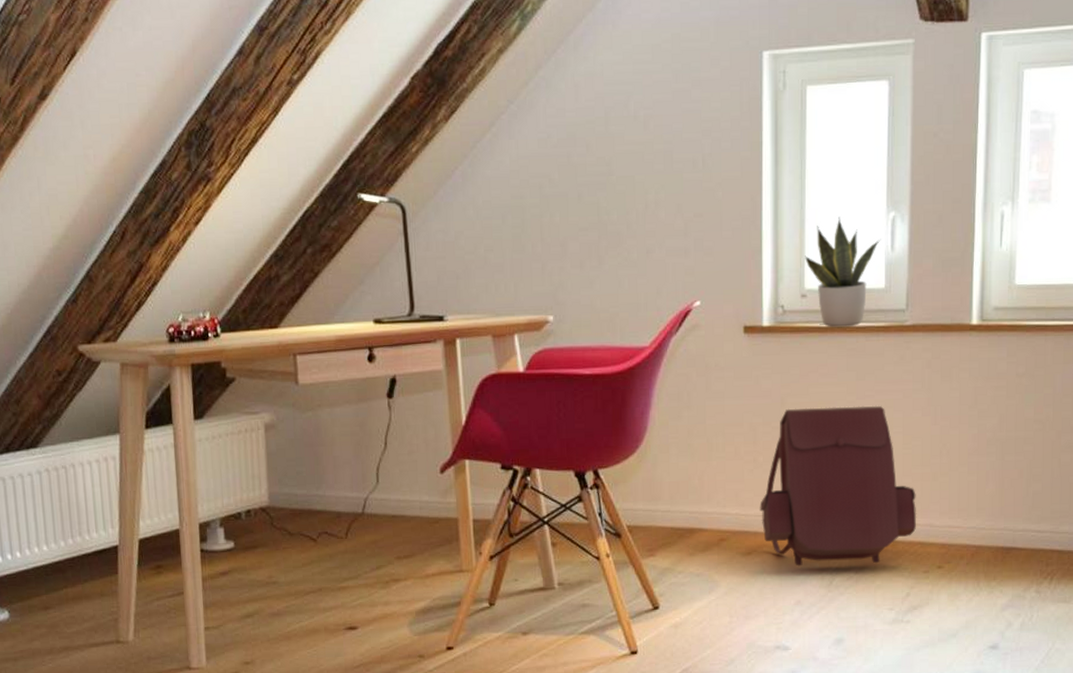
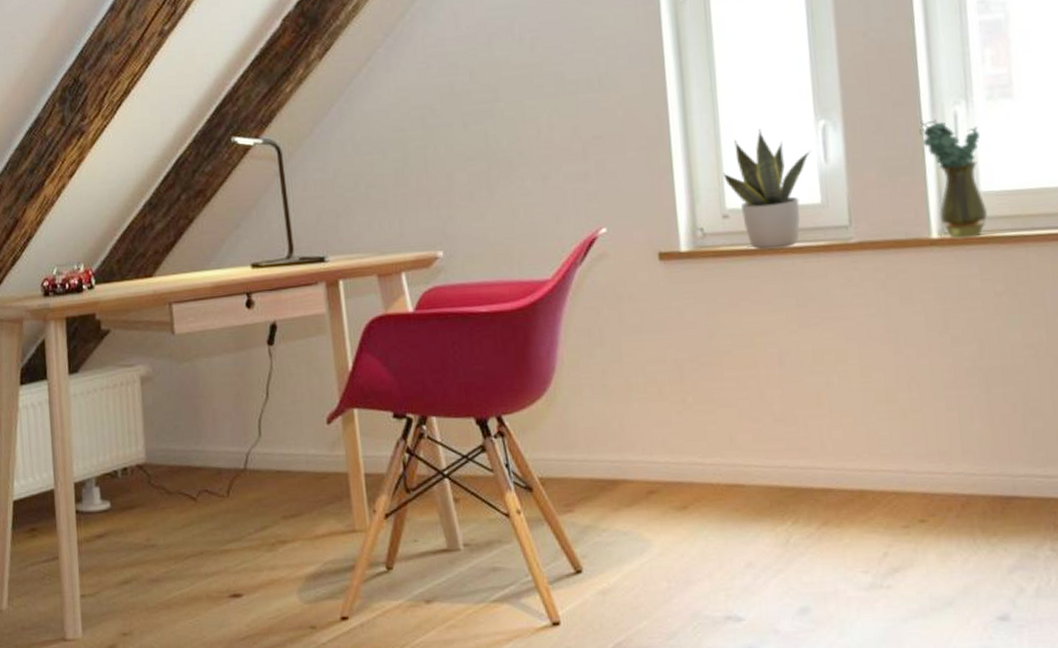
backpack: present [760,405,917,566] -> none [693,334,888,522]
vase: none [972,217,1020,326] -> present [919,119,989,240]

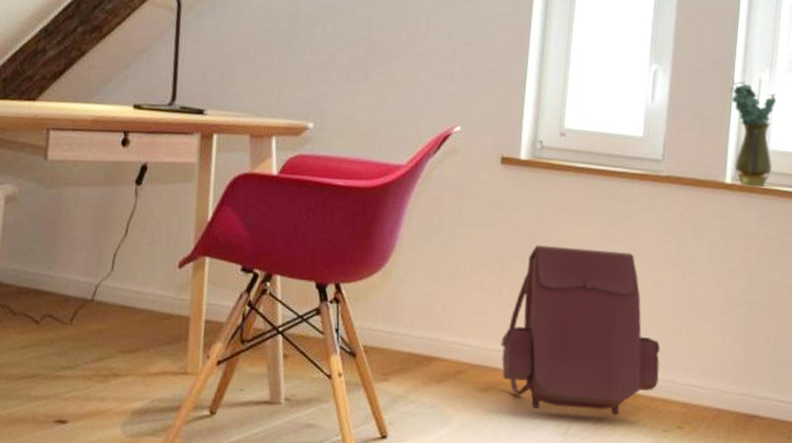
backpack: none [693,334,888,522] -> present [500,244,660,416]
potted plant: present [723,129,812,250] -> none [567,62,642,171]

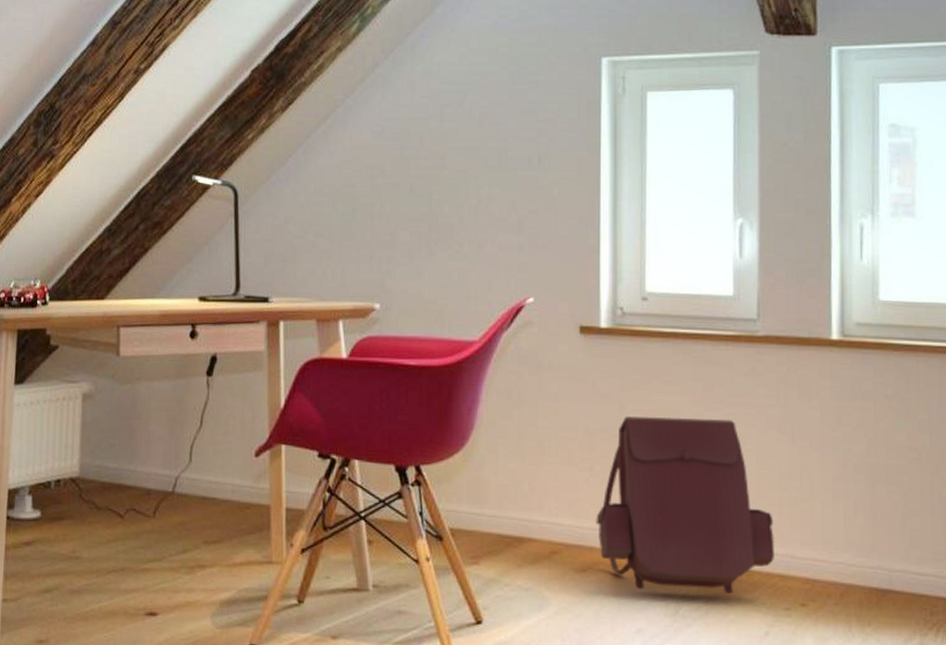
vase: present [730,80,776,188] -> none [828,229,885,343]

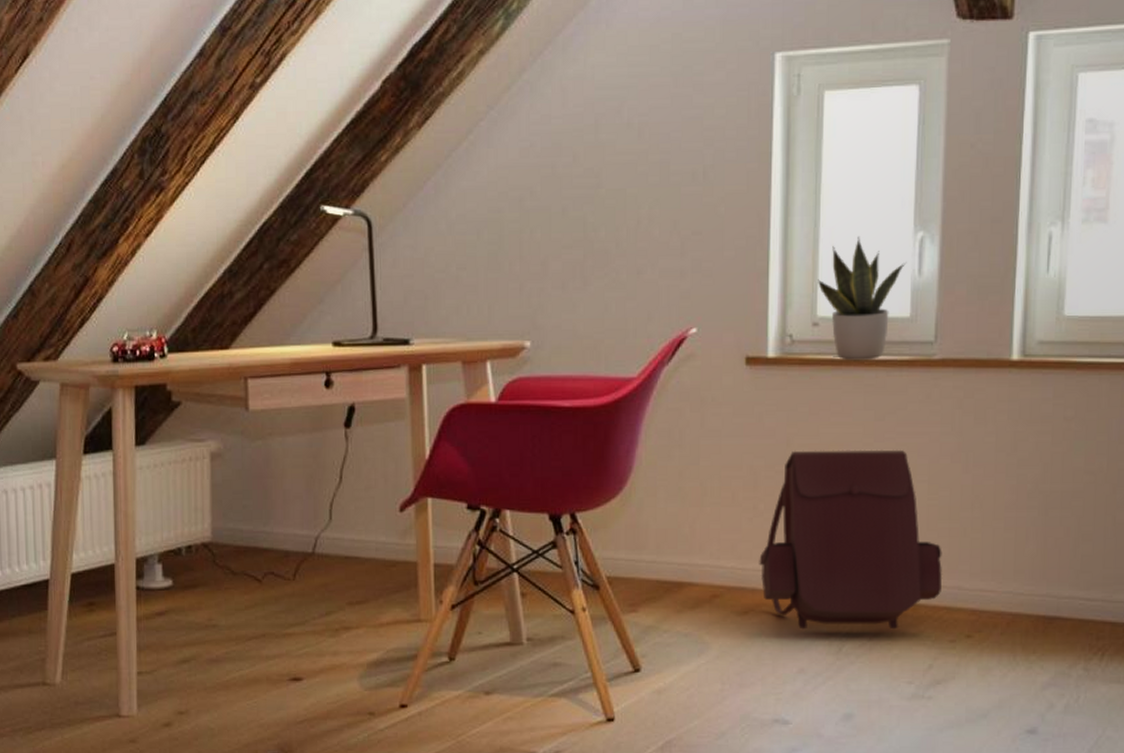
potted plant: none [646,220,728,335] -> present [818,236,907,361]

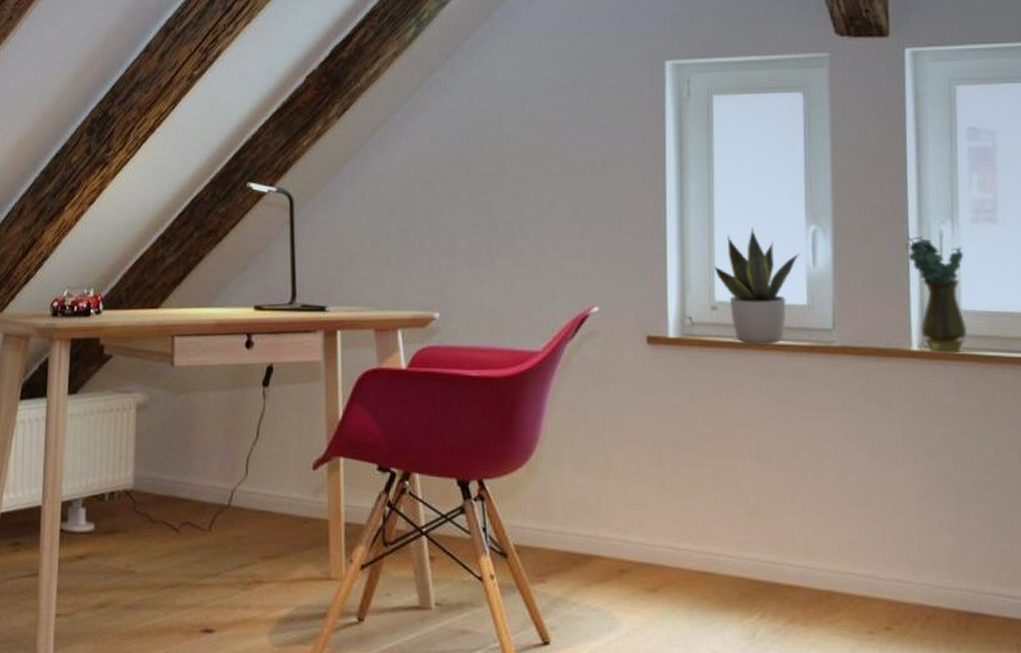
backpack: present [759,449,943,630] -> none [667,428,857,617]
vase: none [1014,239,1071,363] -> present [906,236,968,354]

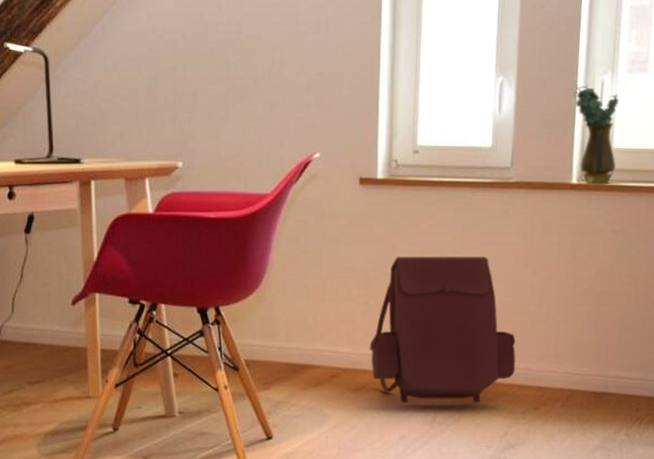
backpack: none [667,428,857,617] -> present [369,255,516,404]
potted plant: present [715,227,801,345] -> none [418,79,490,183]

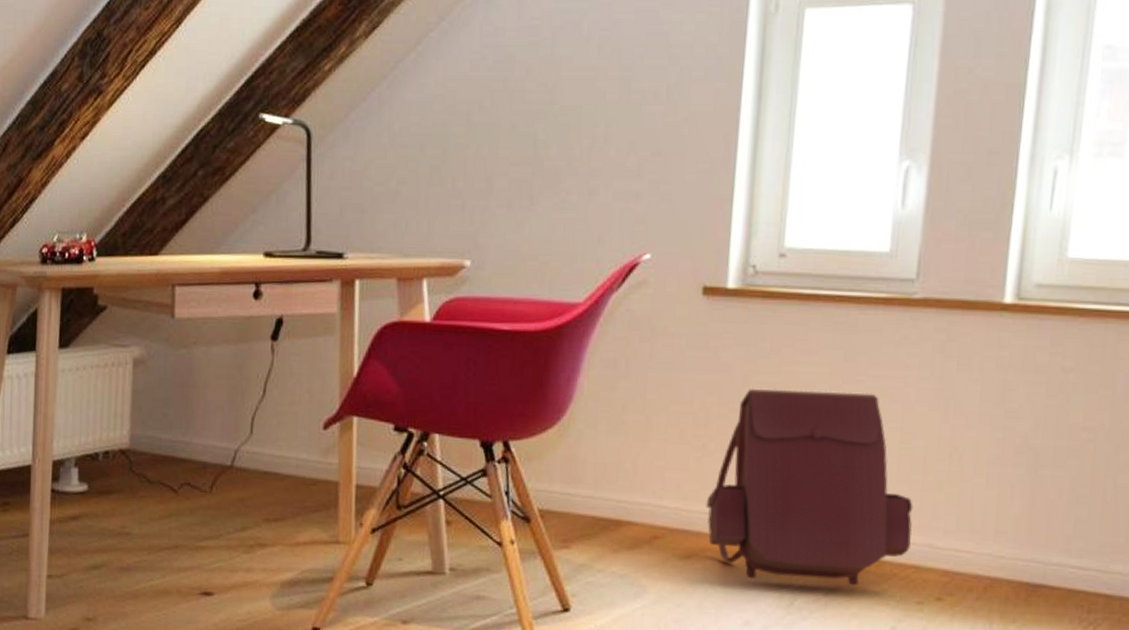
vase: present [574,85,619,186] -> none [1012,173,1079,308]

